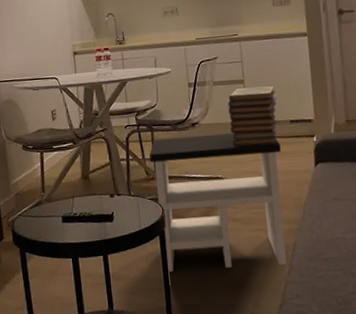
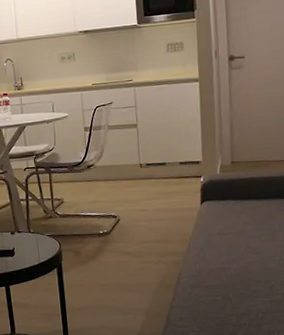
side table: present [149,133,287,272] -> none [47,174,172,300]
book stack: present [227,85,277,147] -> none [121,129,168,187]

